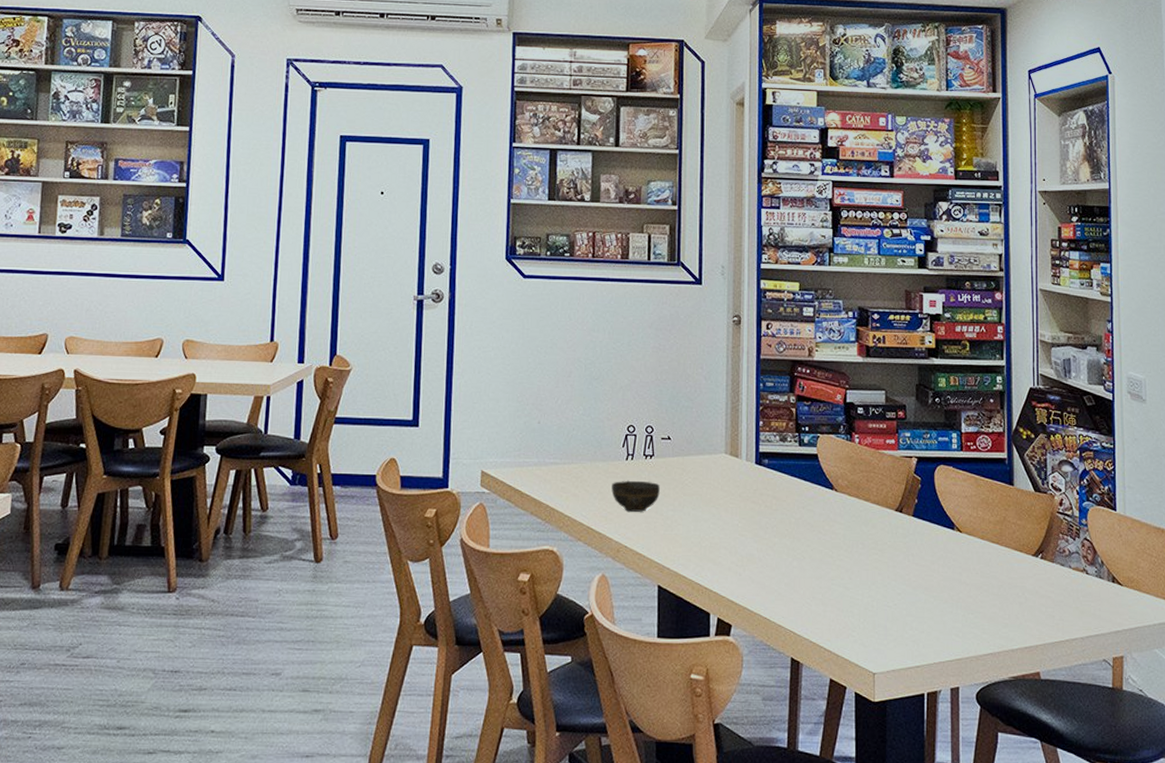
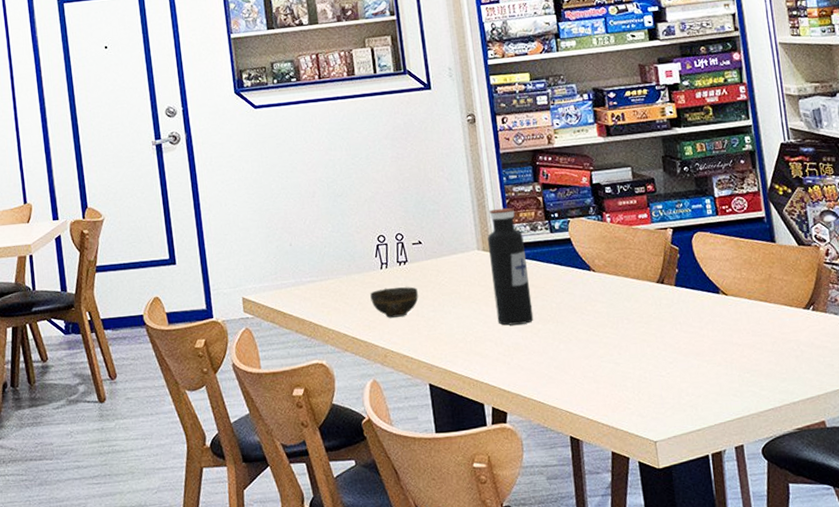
water bottle: none [735,414,772,536] -> present [487,207,534,326]

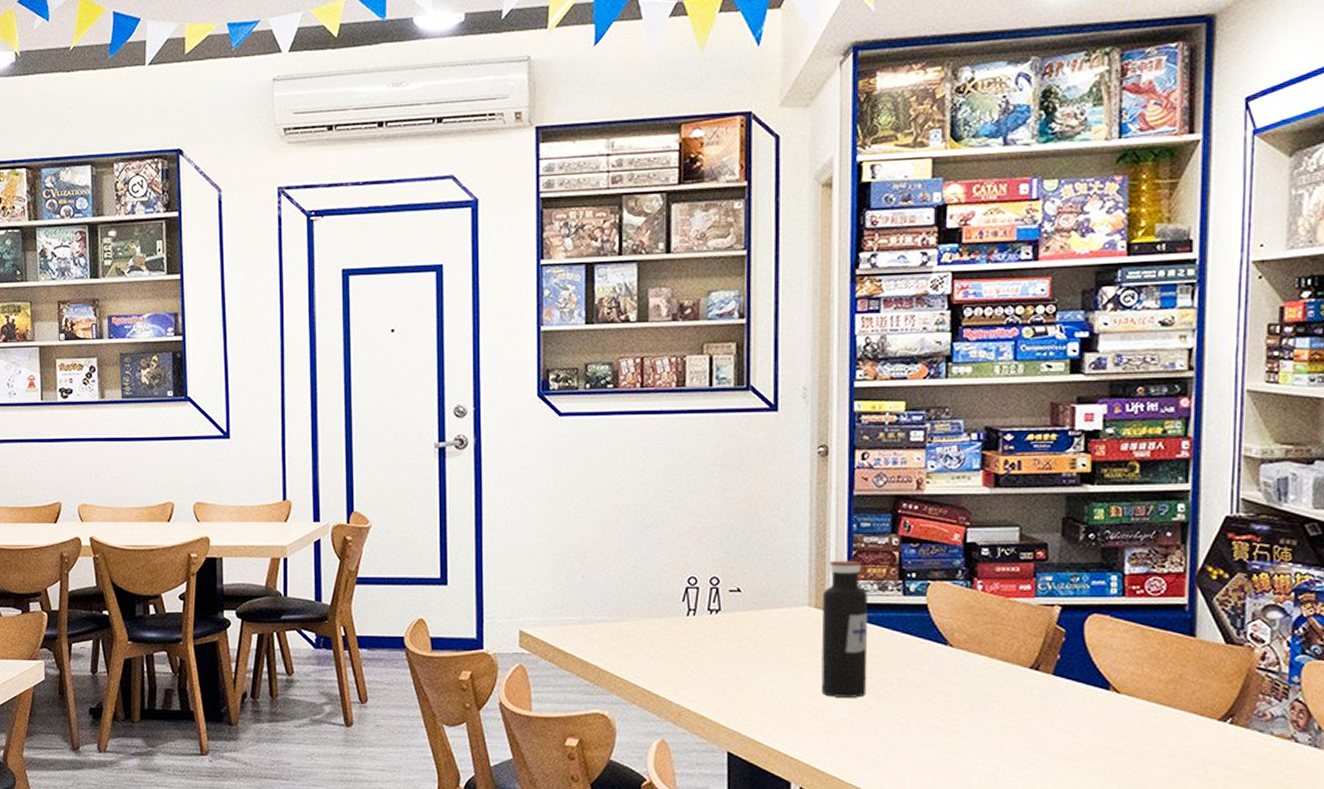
cup: present [370,287,419,318] -> none [670,638,728,672]

